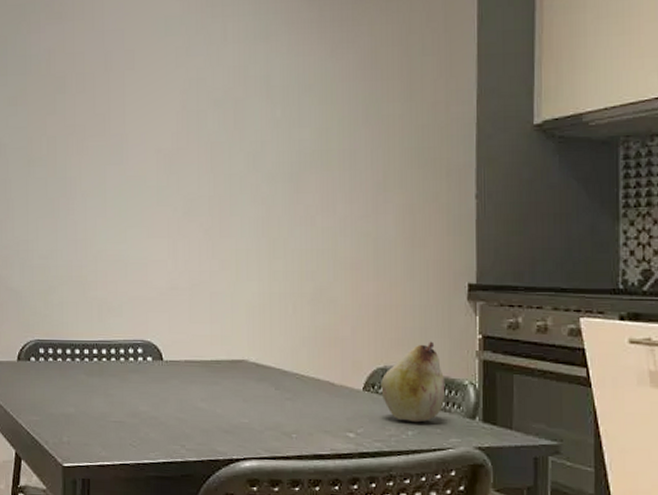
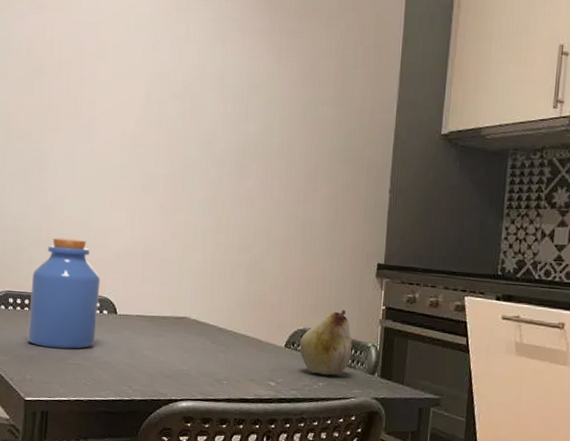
jar: none [62,275,142,404] -> present [27,237,100,349]

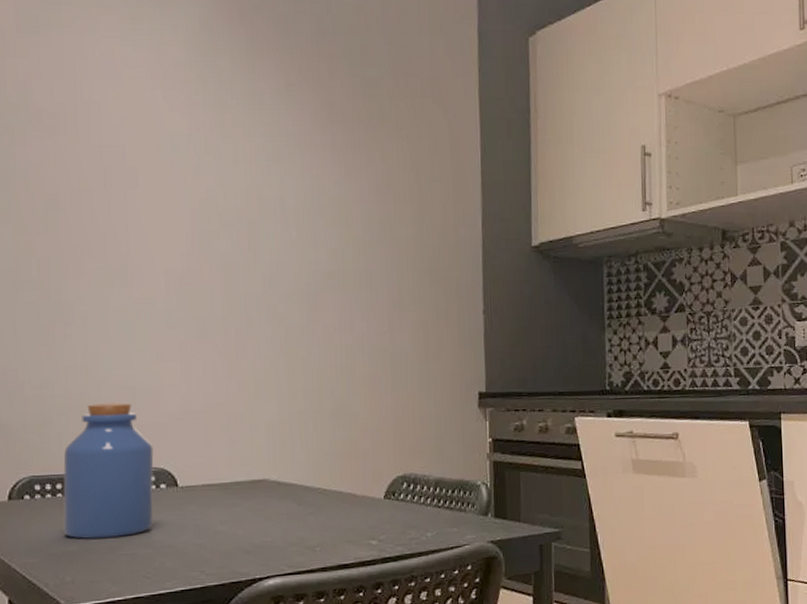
fruit: present [299,309,353,376] -> none [401,447,461,524]

